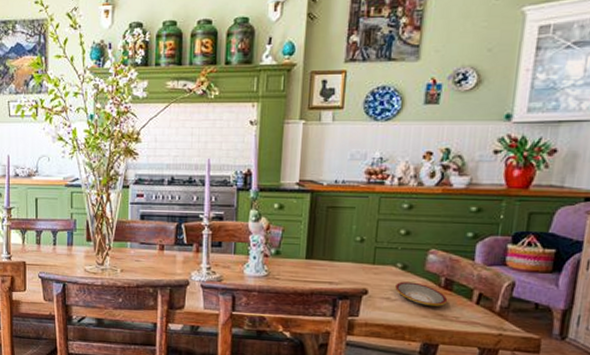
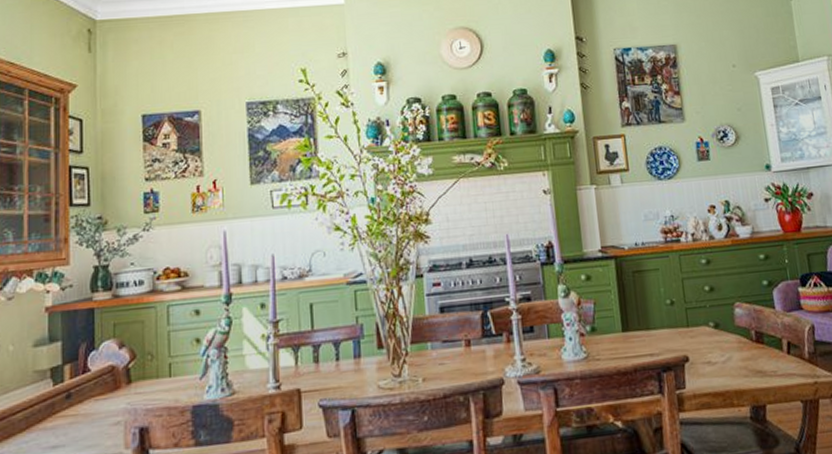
plate: present [395,281,448,306] -> none [713,340,763,364]

